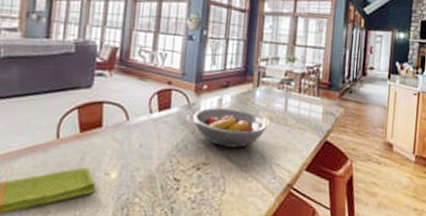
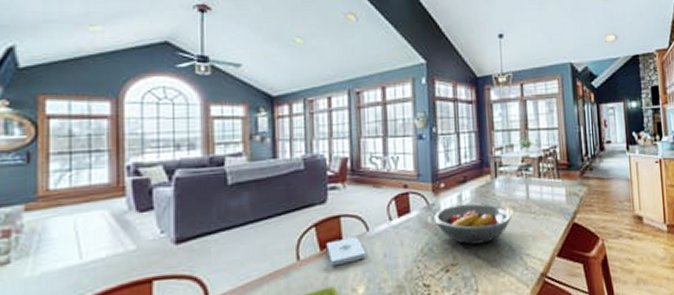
notepad: none [86,123,123,149] -> present [326,236,366,266]

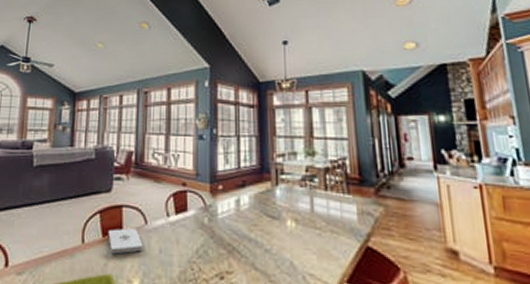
fruit bowl: present [434,204,512,245] -> none [210,209,294,255]

